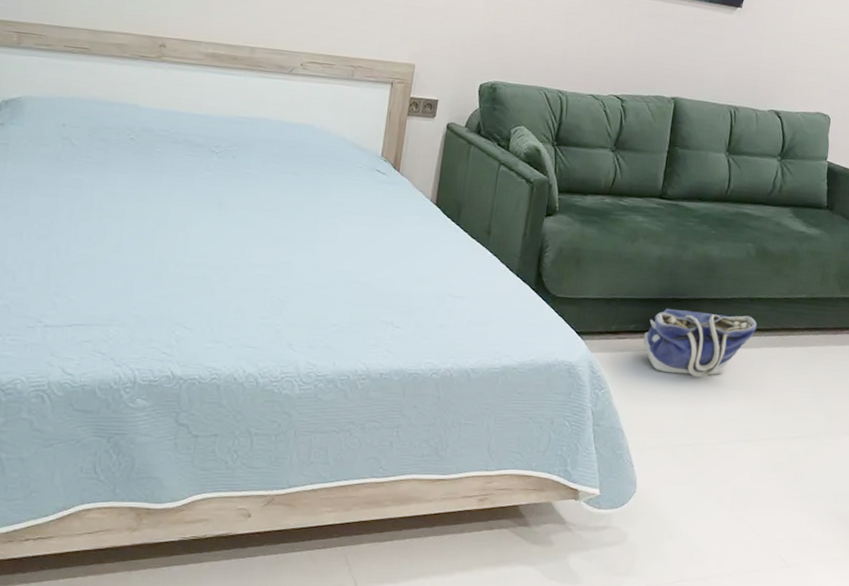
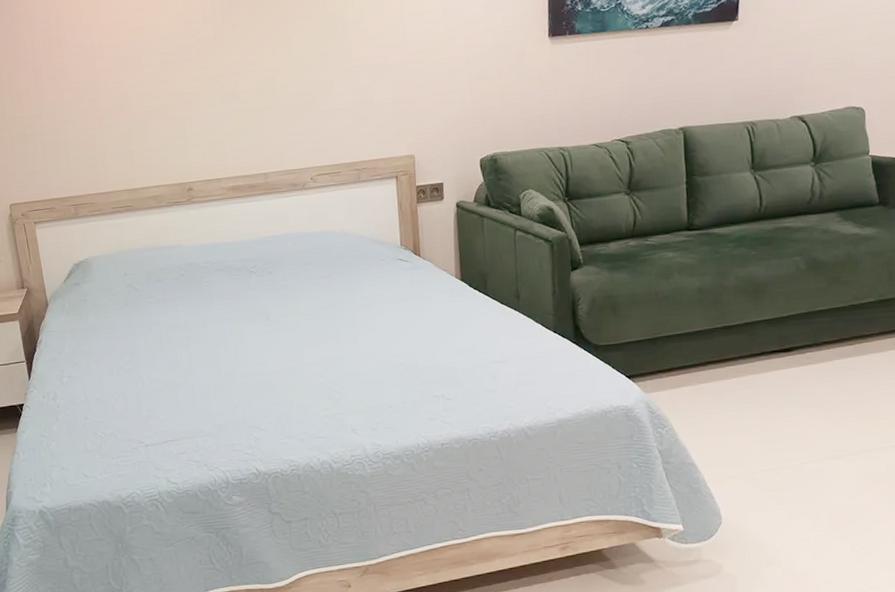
tote bag: present [643,308,757,378] -> none [698,330,823,402]

